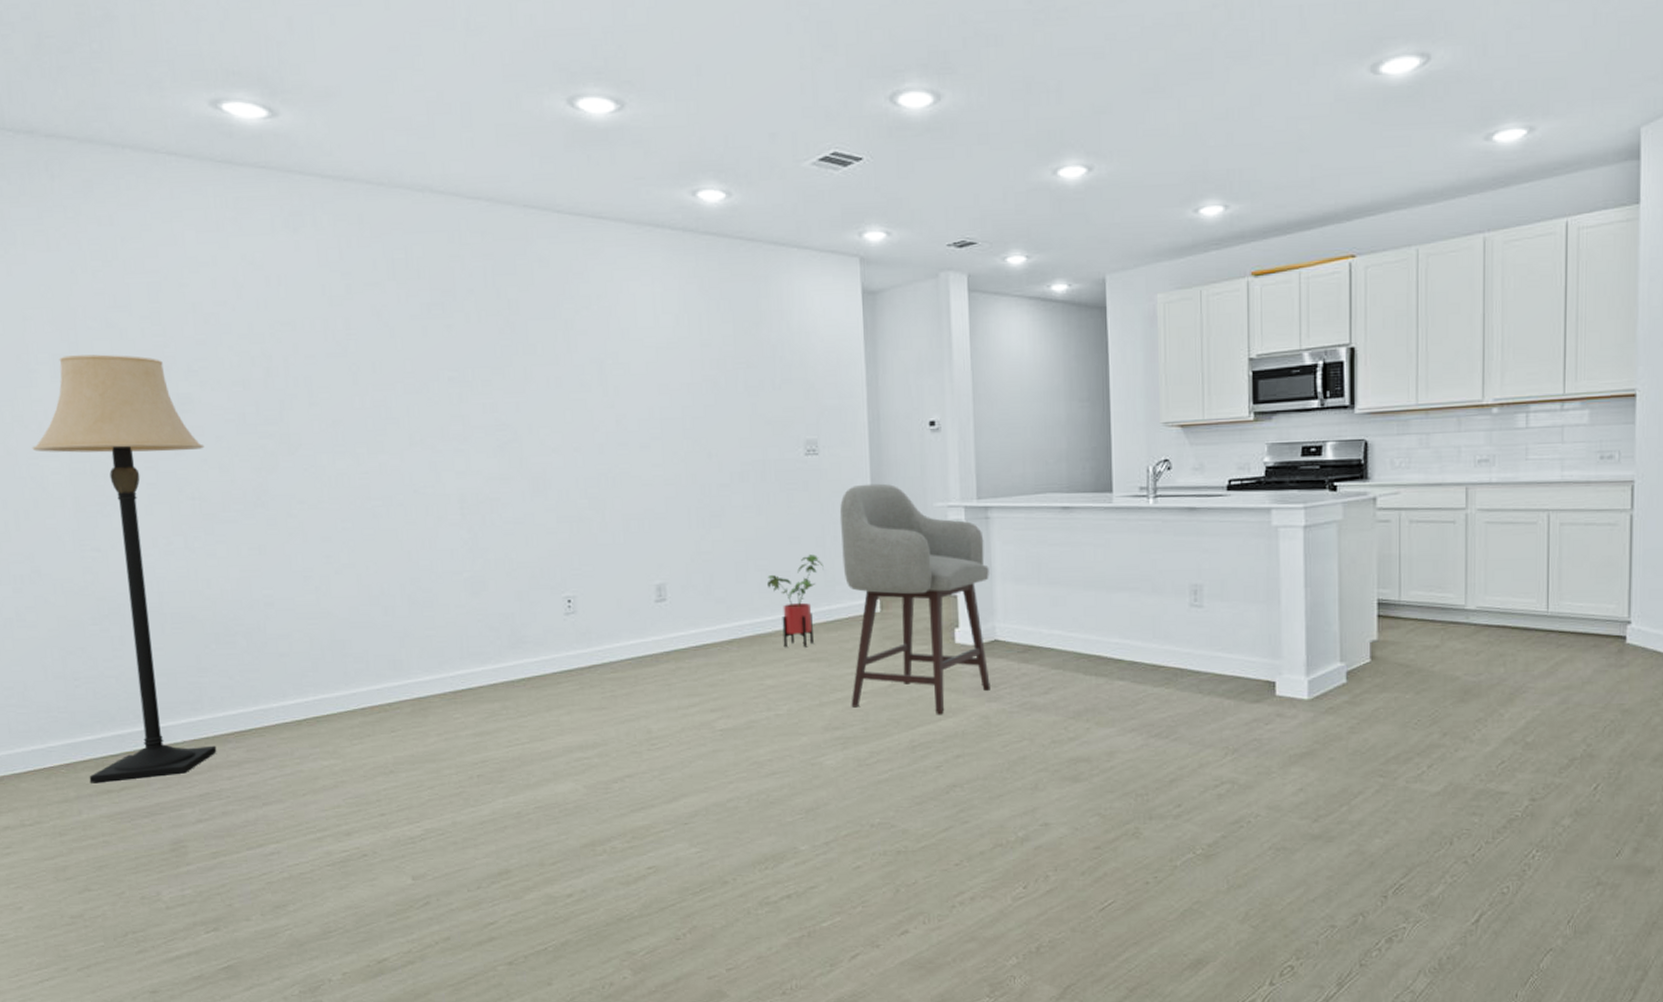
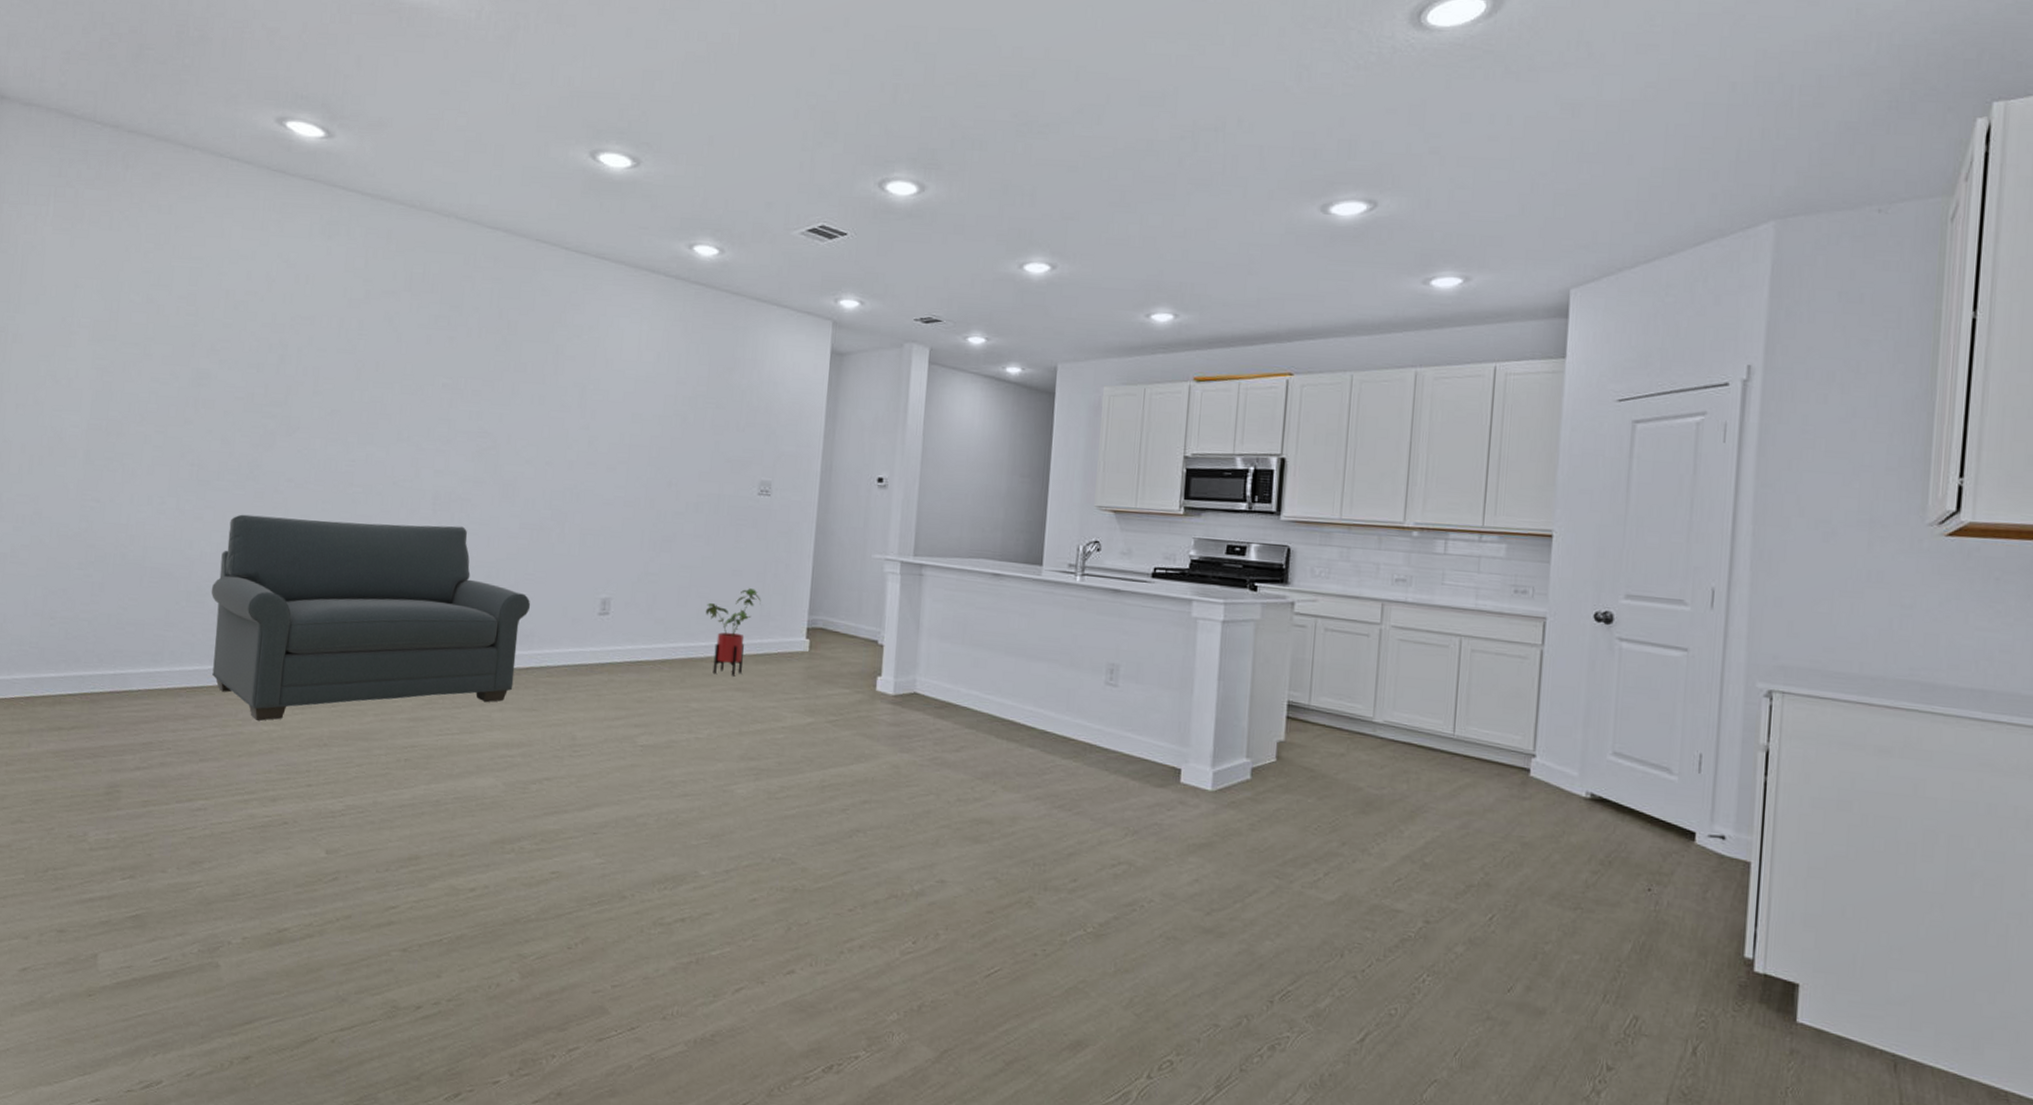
lamp: present [32,354,217,784] -> none [44,323,212,721]
armchair: none [239,528,583,756] -> present [211,514,531,721]
bar stool: present [839,483,990,715] -> none [769,528,917,759]

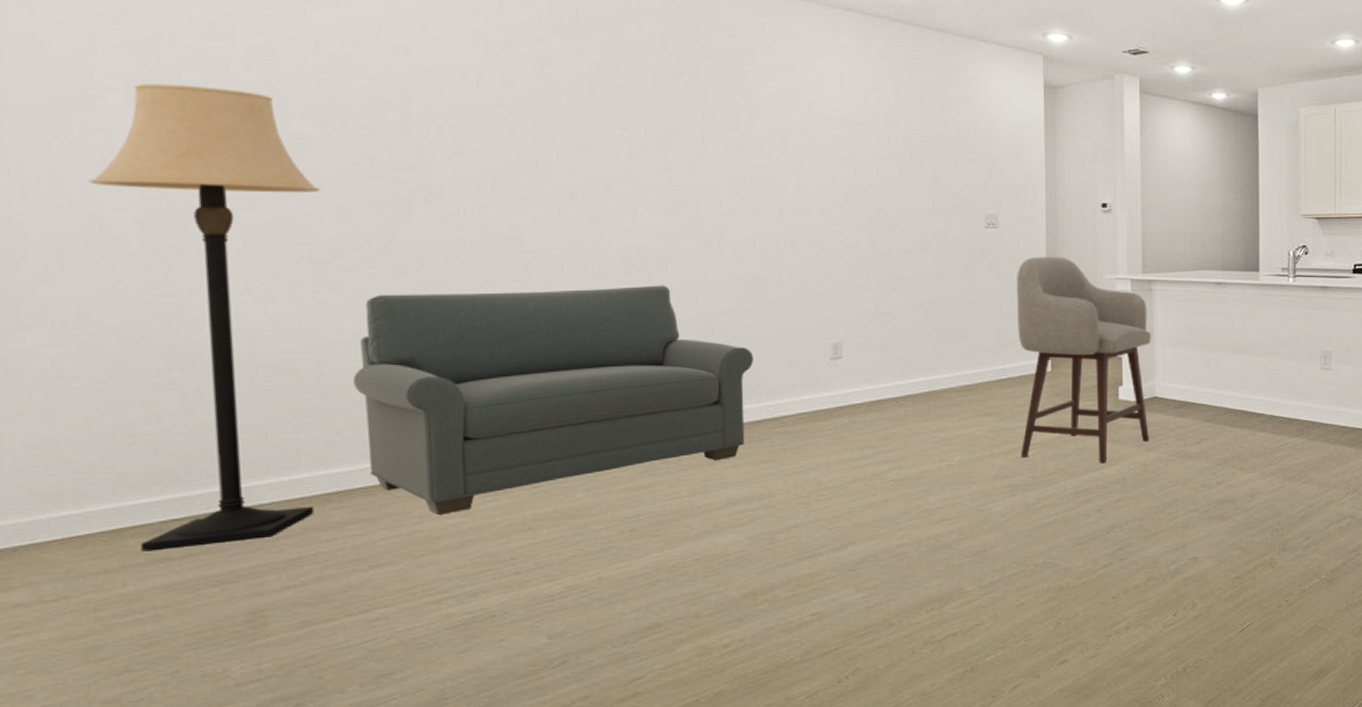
lamp: none [44,323,212,721] -> present [89,83,321,552]
house plant: present [705,588,761,677] -> none [943,318,999,404]
bar stool: none [769,528,917,759] -> present [1016,256,1151,464]

